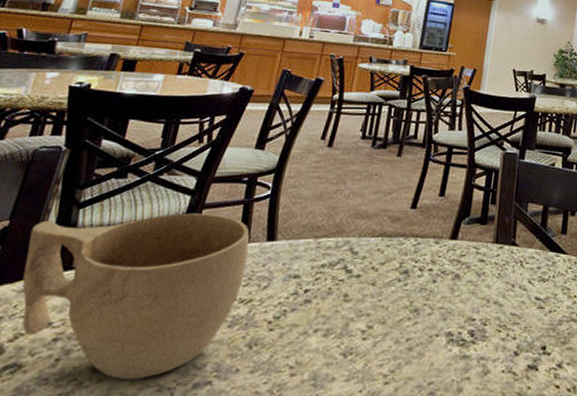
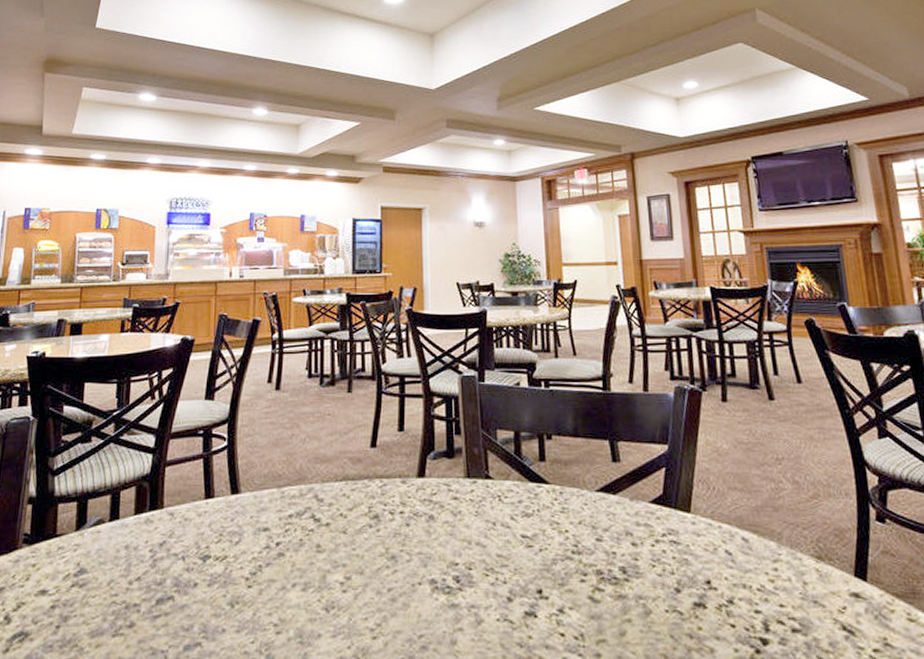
cup: present [22,213,250,380] -> none [15,470,216,643]

